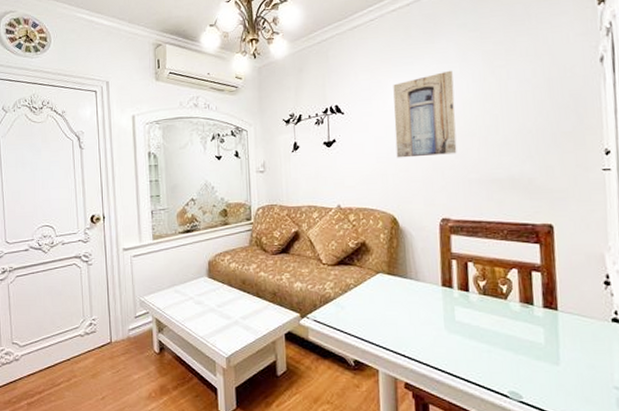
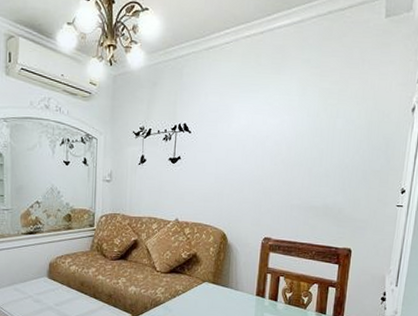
wall art: present [393,70,457,158] -> none [233,102,292,181]

